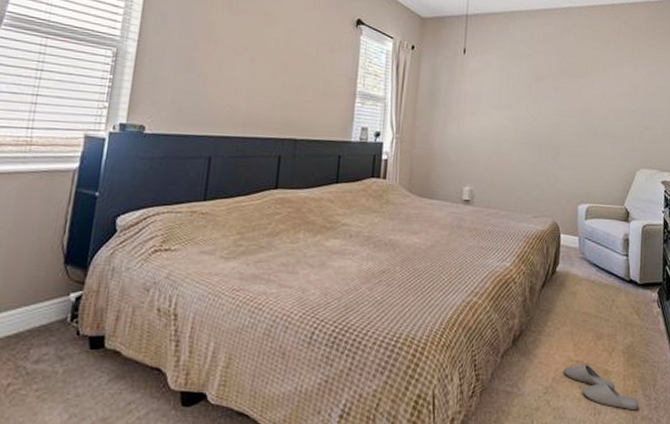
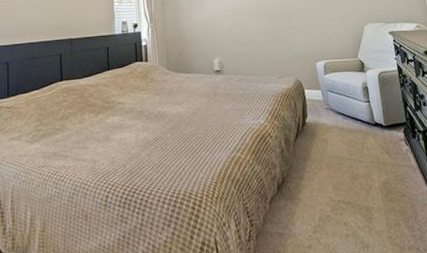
slippers: present [563,365,639,411] -> none [327,203,404,242]

